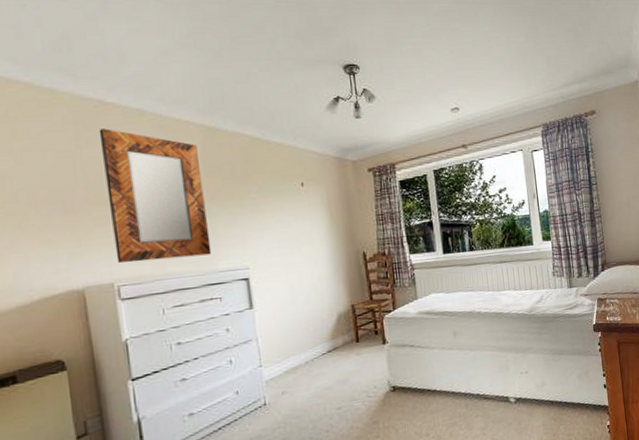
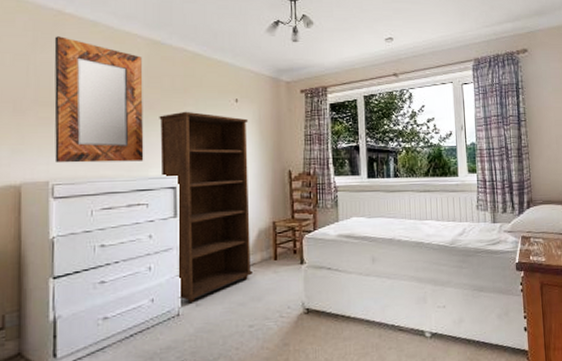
bookcase: none [222,199,337,392] -> present [159,111,253,303]

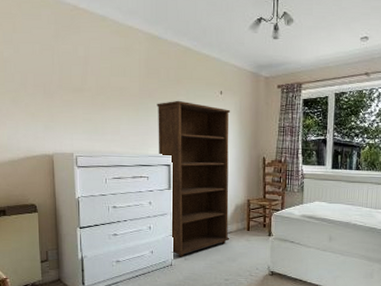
home mirror: present [54,36,144,163] -> none [72,29,145,142]

